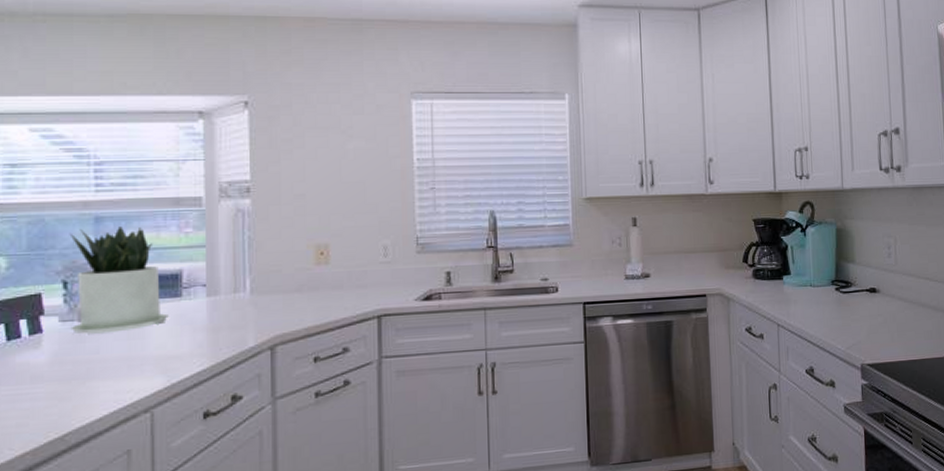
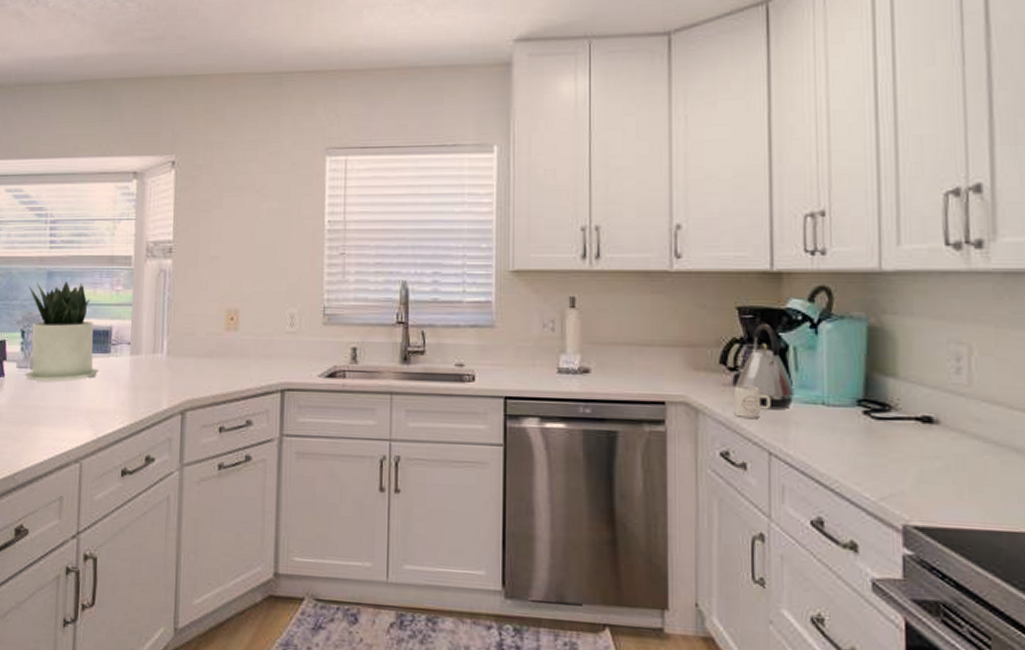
mug: none [752,276,778,302] -> present [732,385,771,420]
kettle: none [754,230,793,293] -> present [736,322,795,410]

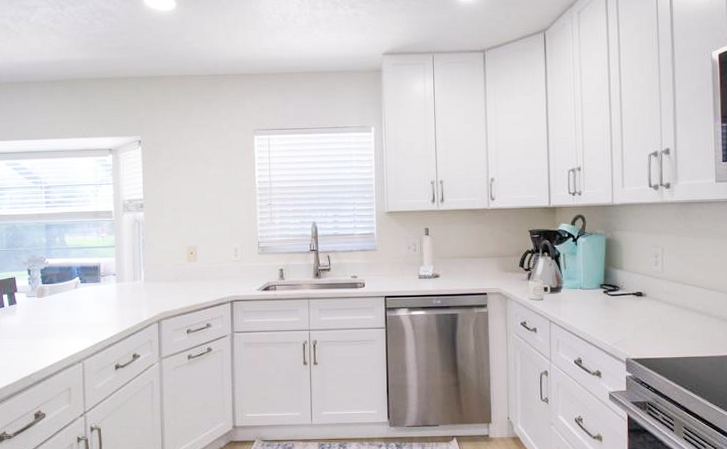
planter: present [24,282,99,382] -> none [31,232,92,306]

